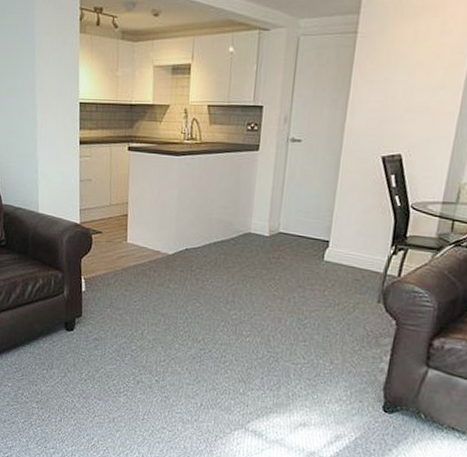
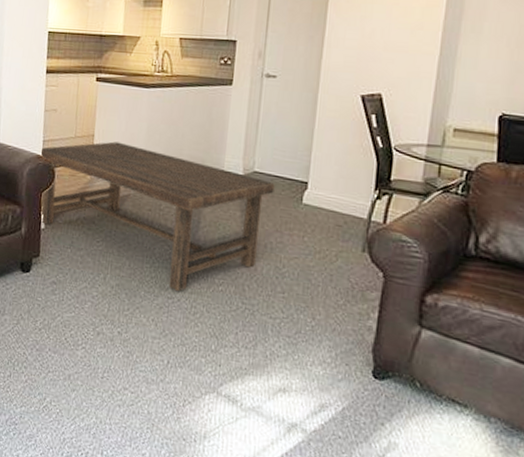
coffee table: none [79,208,298,343] -> present [40,141,275,291]

